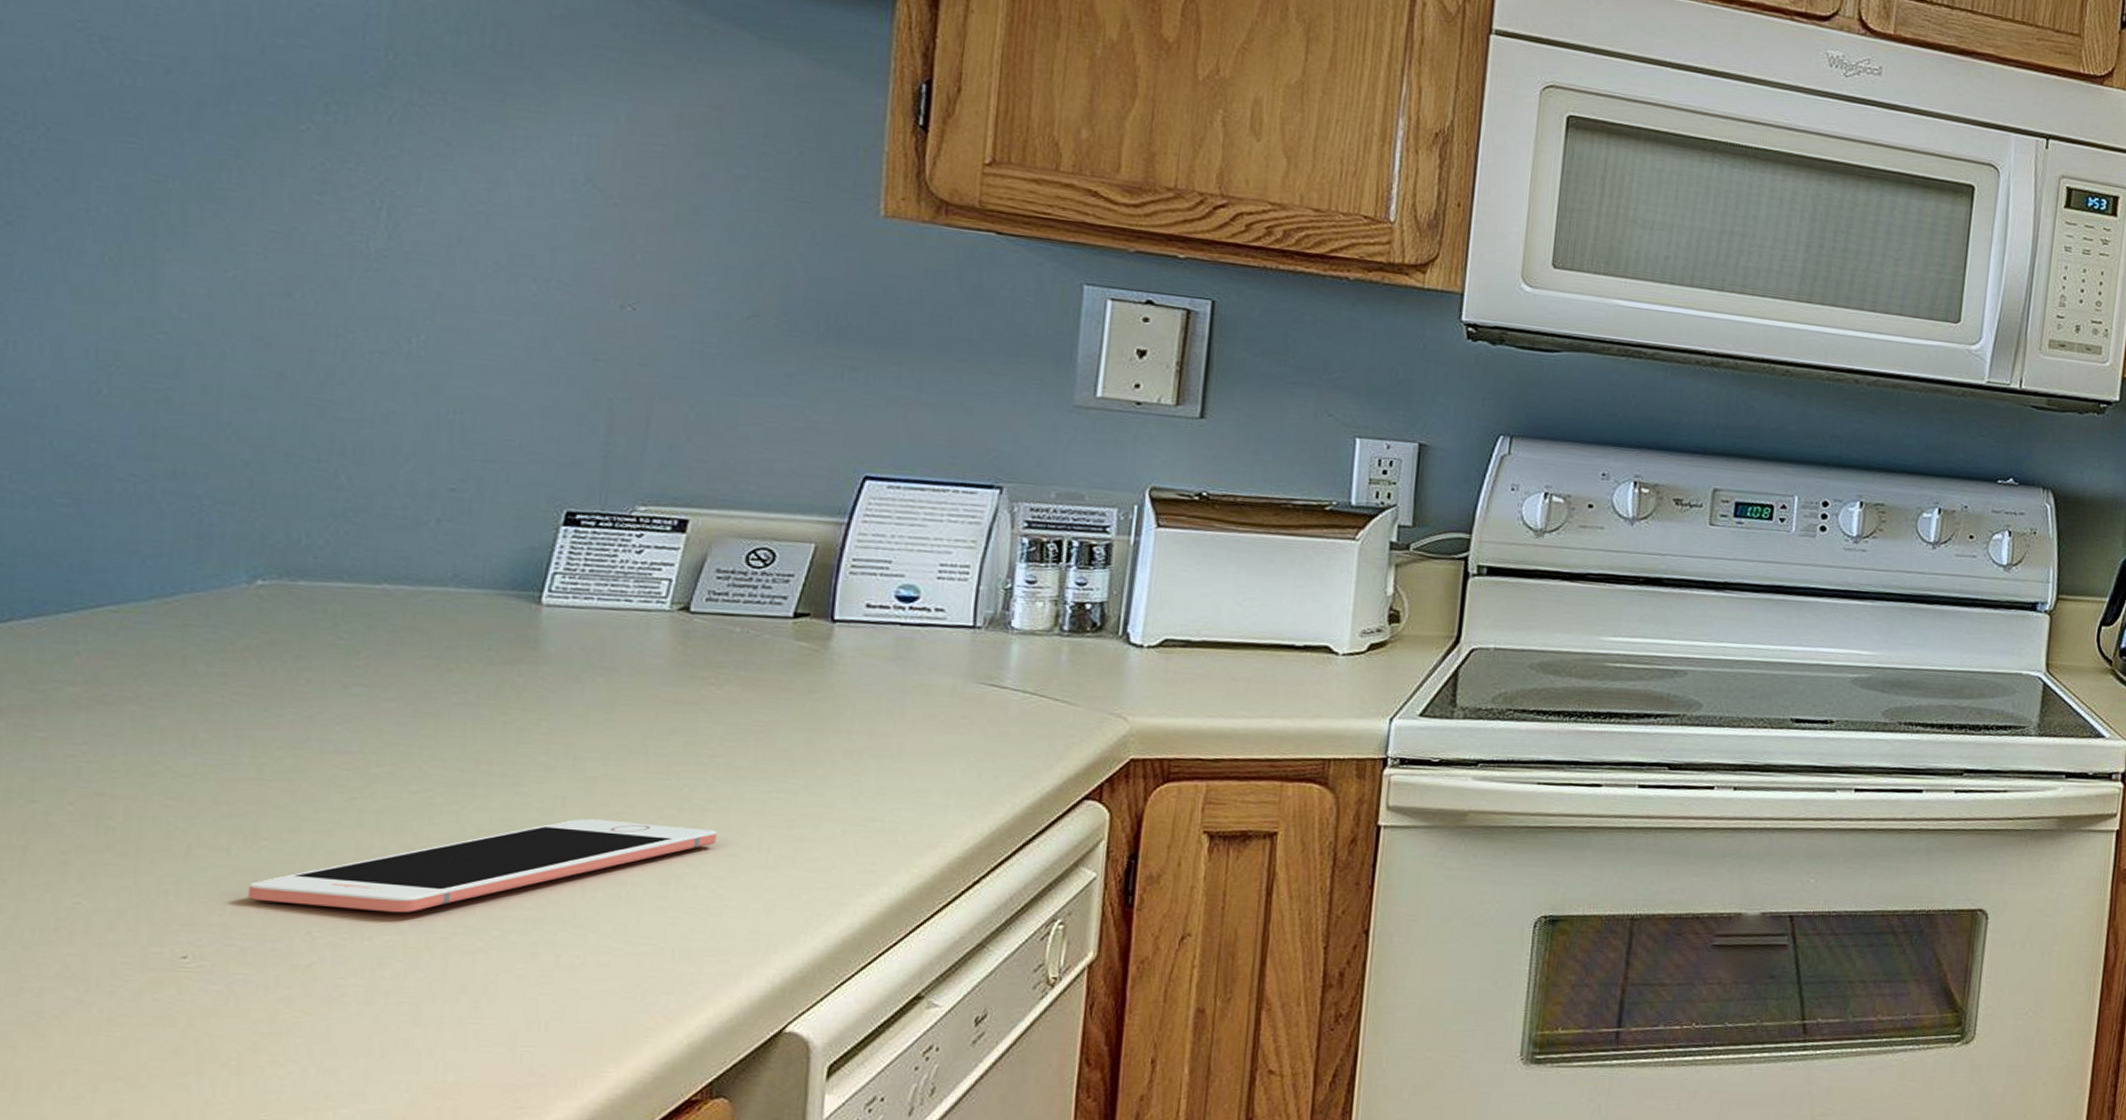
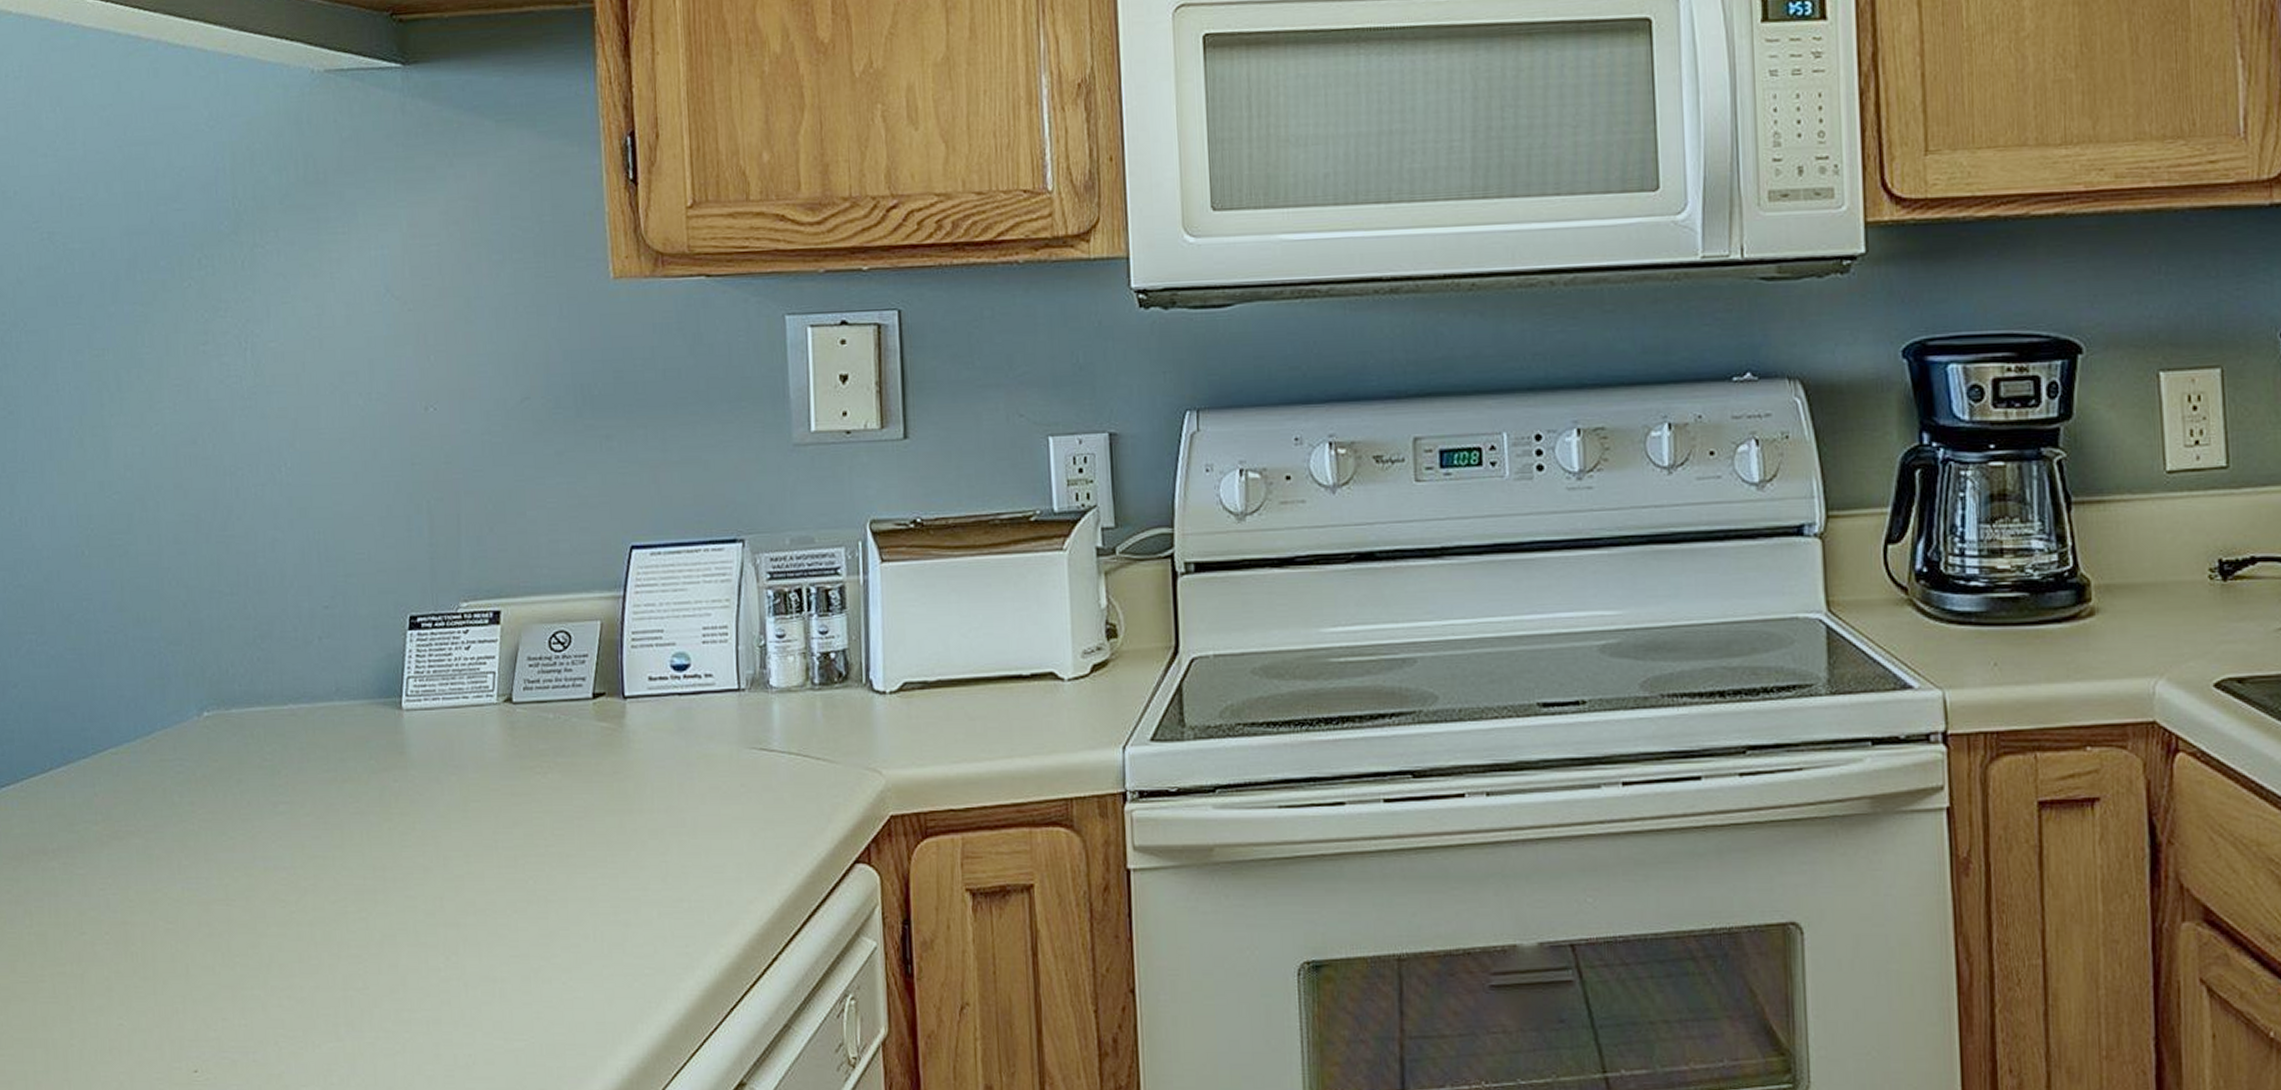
cell phone: present [247,818,717,913] -> none [230,917,561,1020]

